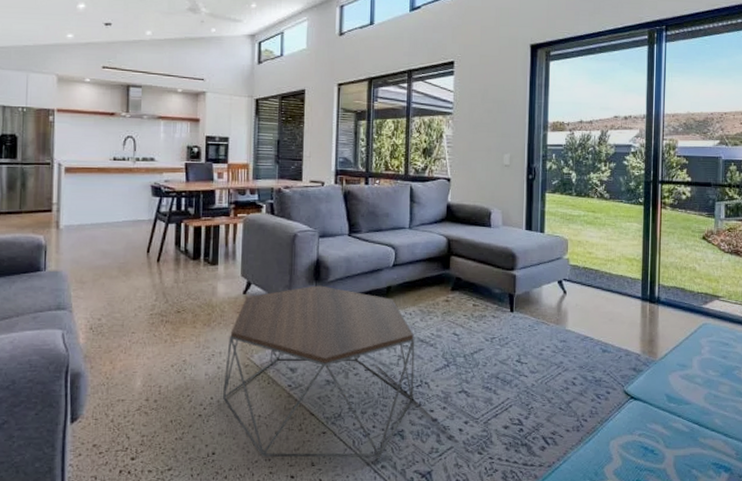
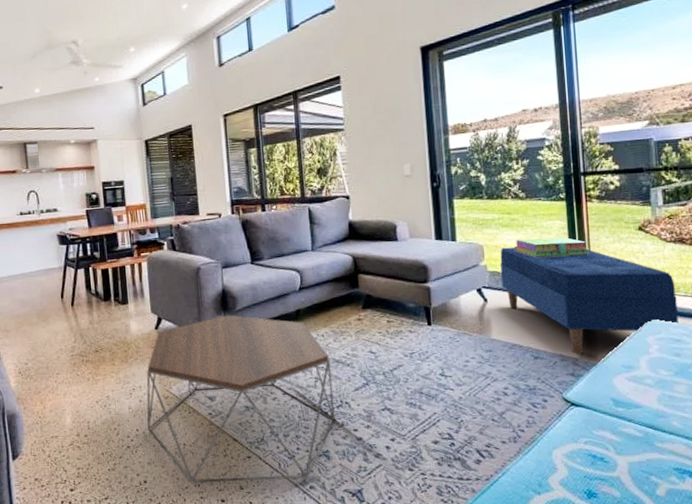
bench: none [581,243,729,350] -> present [500,247,678,354]
stack of books: none [595,238,660,258] -> present [514,237,591,258]

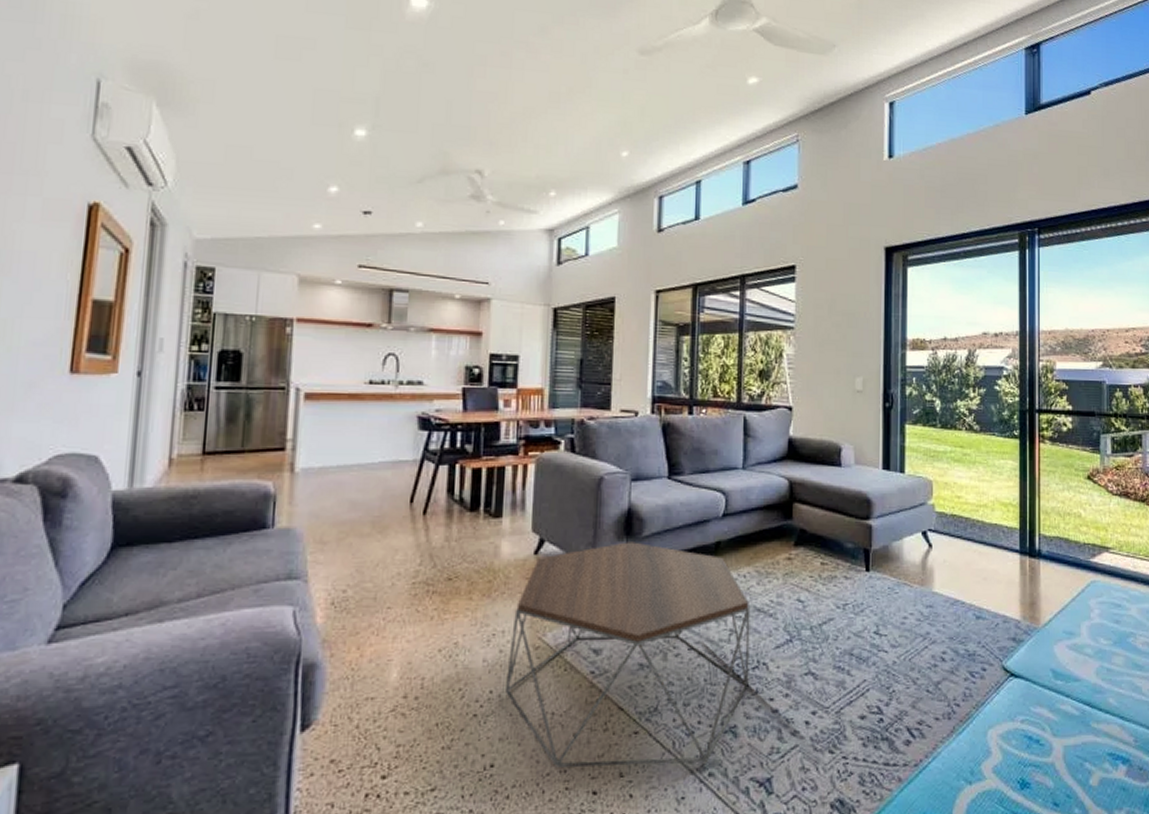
bench: present [500,247,678,354] -> none [949,485,1120,615]
stack of books: present [514,237,591,258] -> none [964,478,1040,502]

